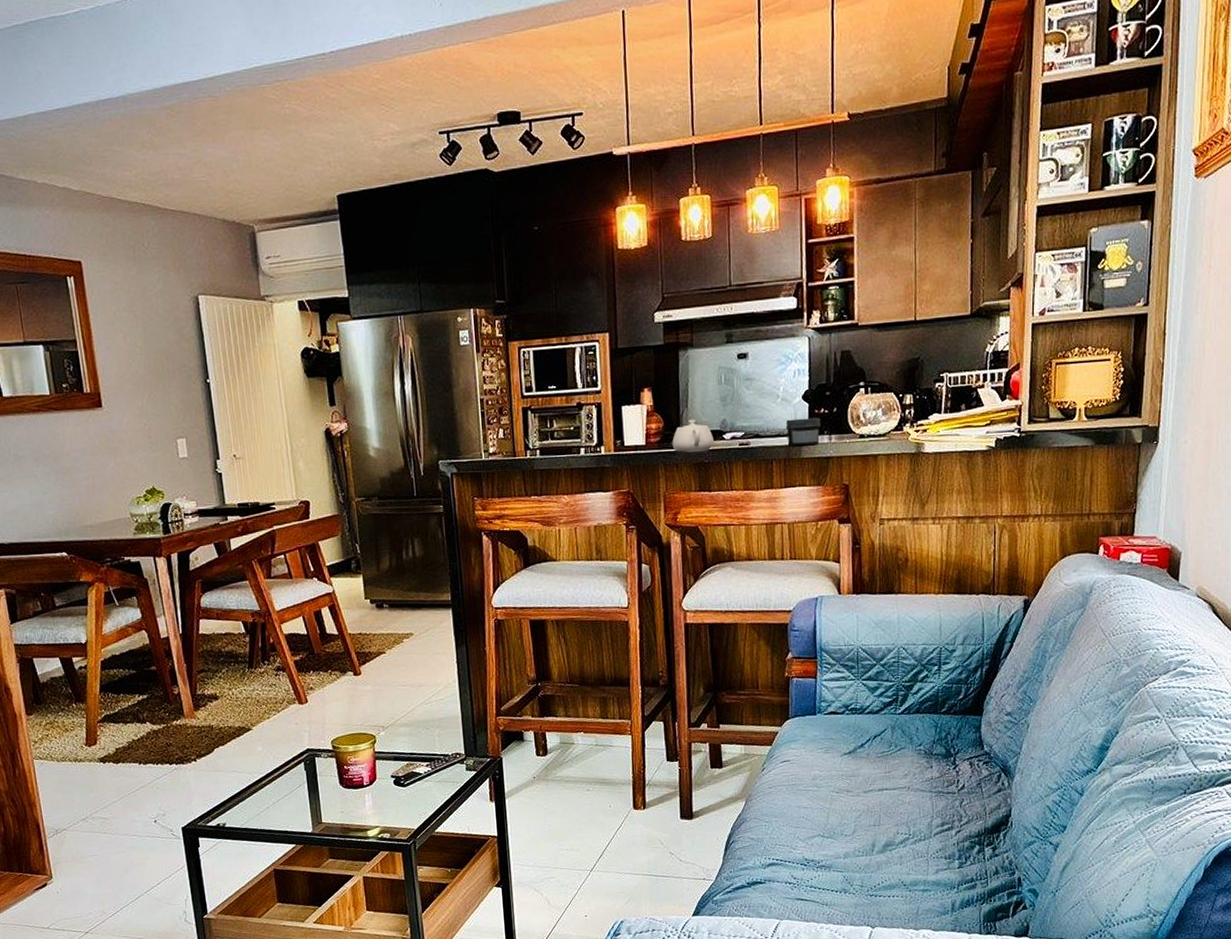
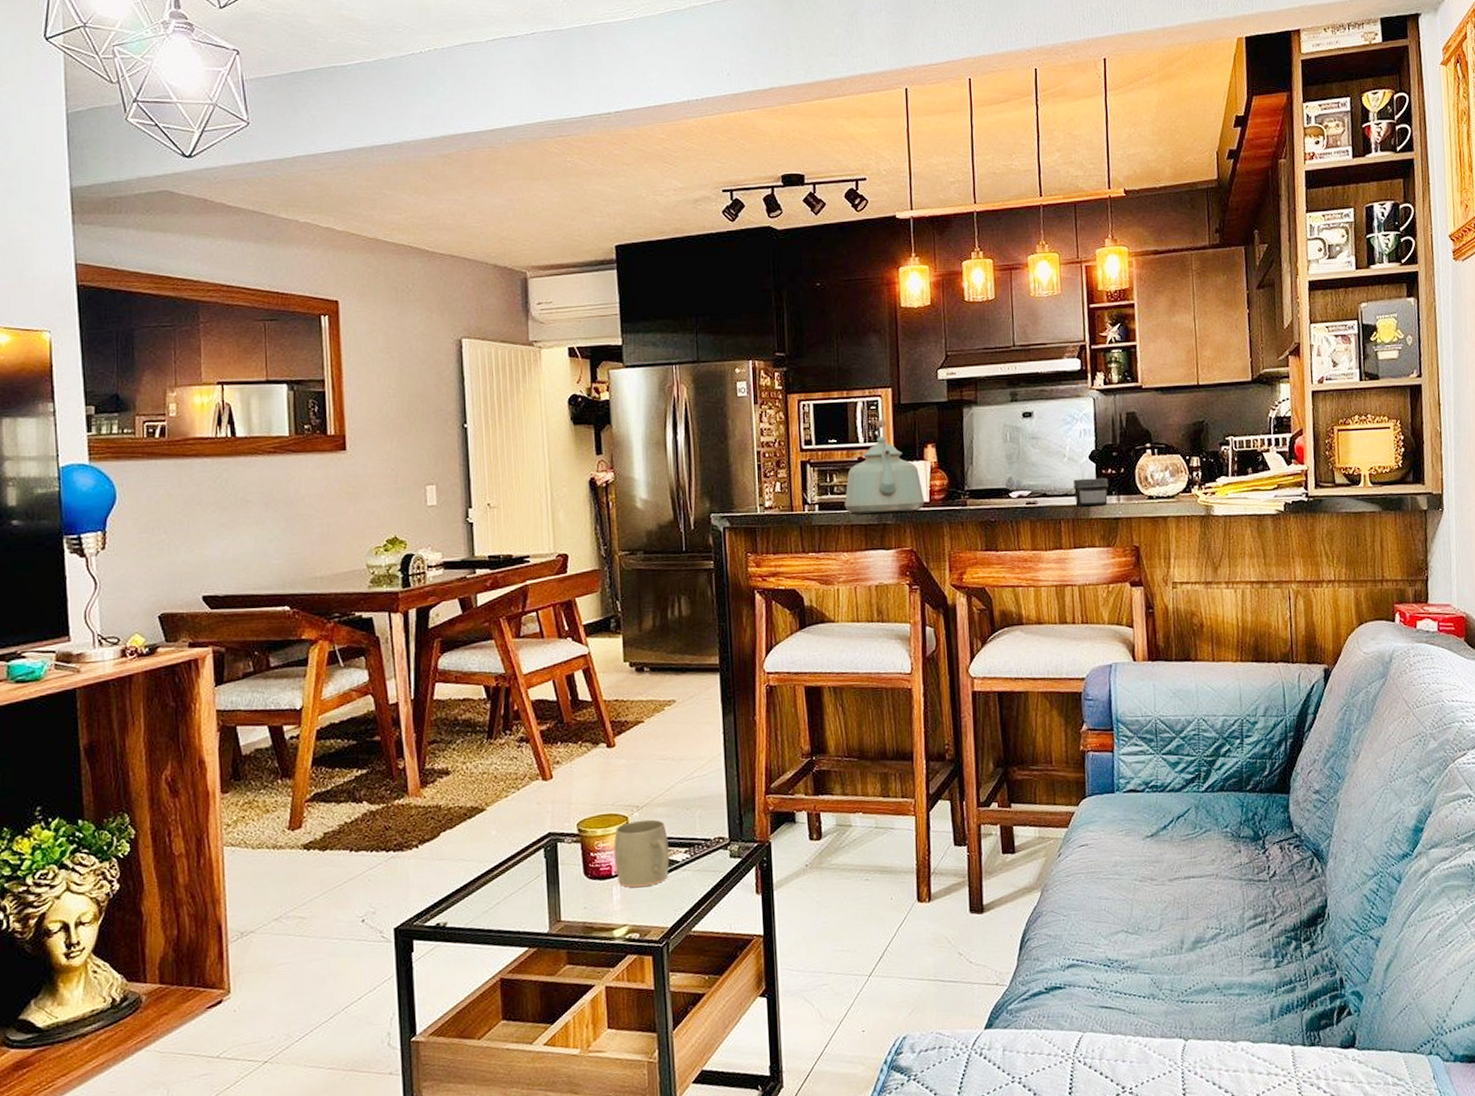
mug: none [364,737,413,796] -> present [613,819,669,888]
kettle: none [564,364,641,460] -> present [845,419,925,516]
teapot: present [672,419,715,454] -> none [957,476,1001,512]

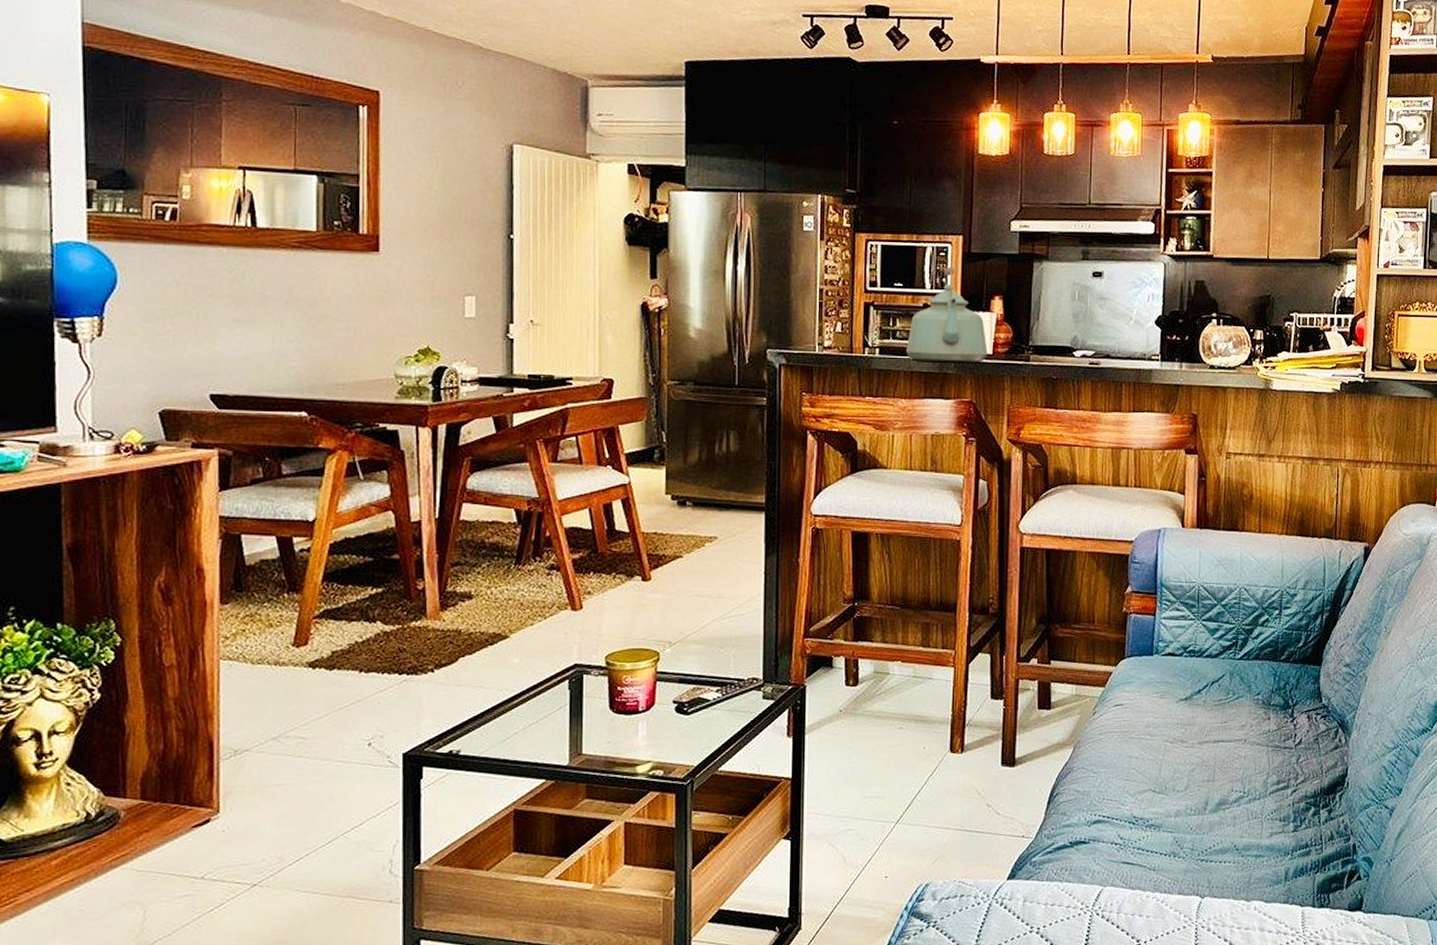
mug: present [613,819,669,888] -> none [642,656,700,725]
jar: present [1073,477,1109,508] -> none [1137,343,1173,373]

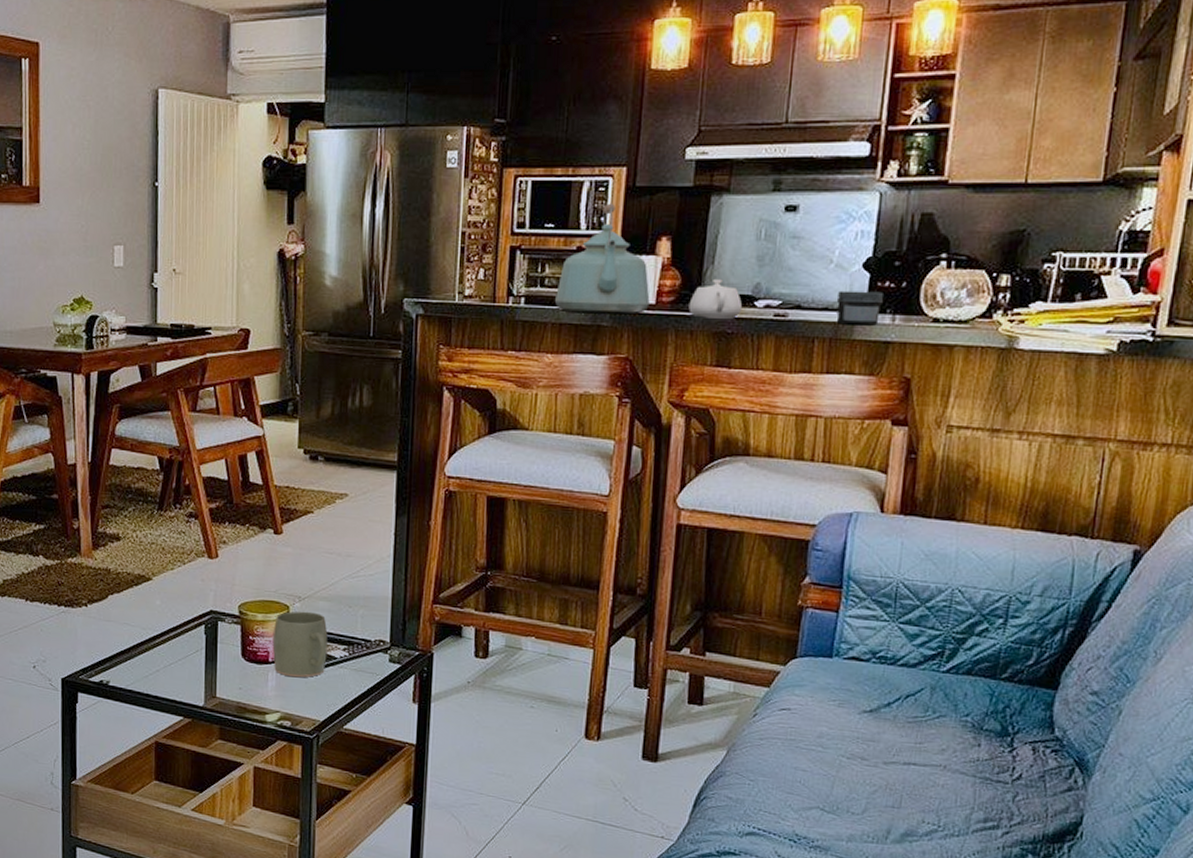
mug: none [642,656,700,725] -> present [272,611,328,678]
teapot: none [1020,332,1064,368] -> present [688,278,743,320]
jar: none [1137,343,1173,373] -> present [836,290,884,327]

